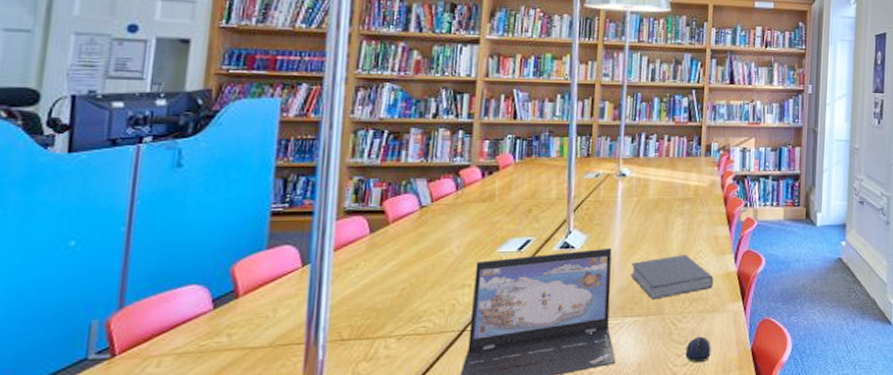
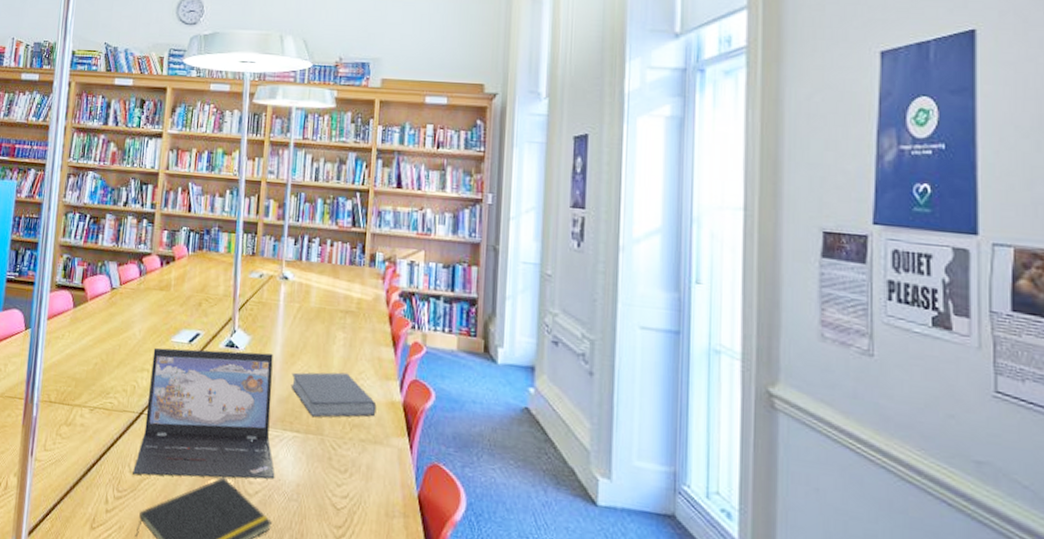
computer mouse: present [685,336,711,362] -> none [345,468,373,499]

